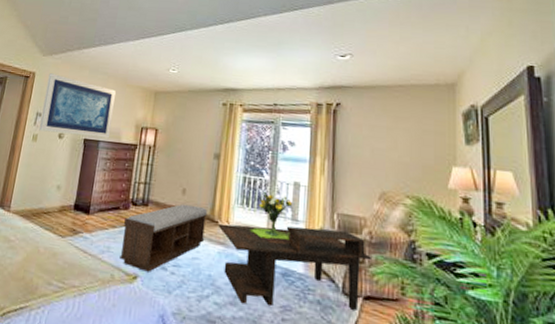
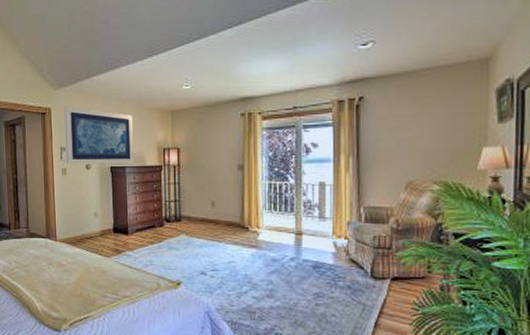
bench: present [120,203,208,272] -> none [161,215,238,278]
coffee table: present [218,223,371,310] -> none [249,222,398,296]
bouquet: present [250,192,293,240] -> none [280,195,320,238]

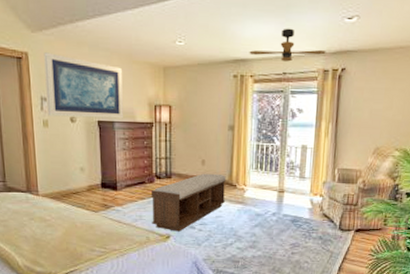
bench: none [161,215,238,278] -> present [152,173,226,232]
ceiling fan: none [256,61,340,96] -> present [249,28,326,62]

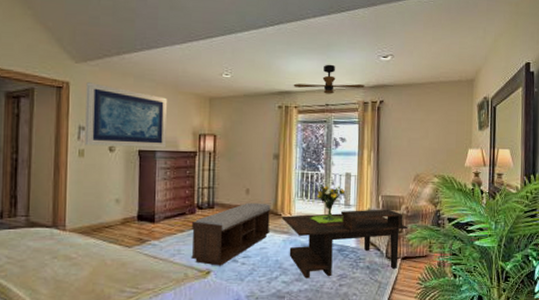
coffee table: none [236,182,363,246] -> present [281,209,408,279]
bouquet: none [265,156,301,195] -> present [310,184,346,223]

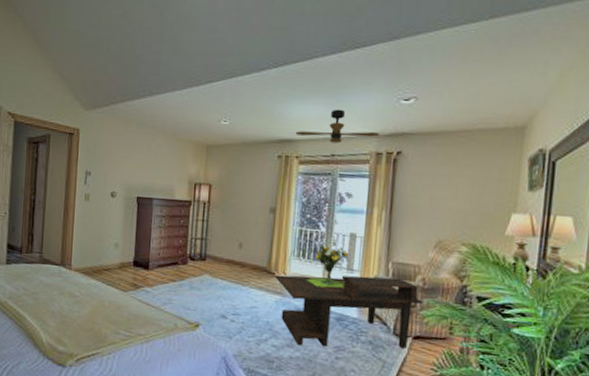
wall art: present [85,82,168,148] -> none [90,129,165,196]
bench: present [191,202,271,266] -> none [181,257,265,321]

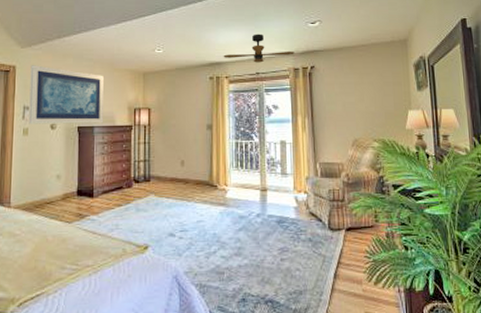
wall art: none [90,129,165,196] -> present [28,65,105,124]
coffee table: present [275,275,423,348] -> none [217,177,350,253]
bouquet: present [307,244,349,288] -> none [247,153,282,194]

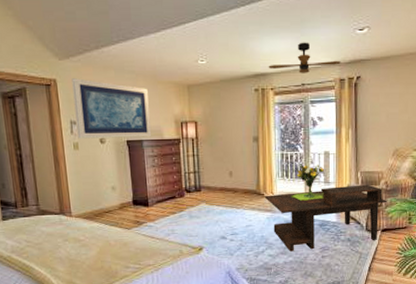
coffee table: none [217,177,350,253] -> present [264,184,387,252]
bouquet: none [247,153,282,194] -> present [292,164,325,201]

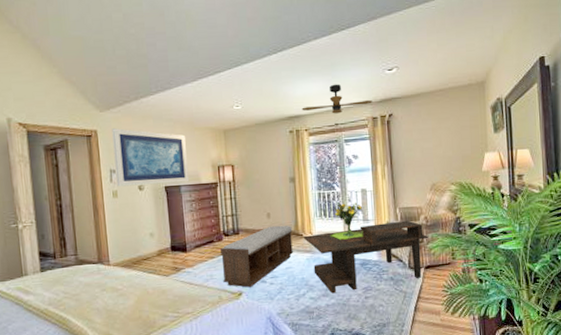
bench: none [182,184,255,243] -> present [221,225,294,288]

